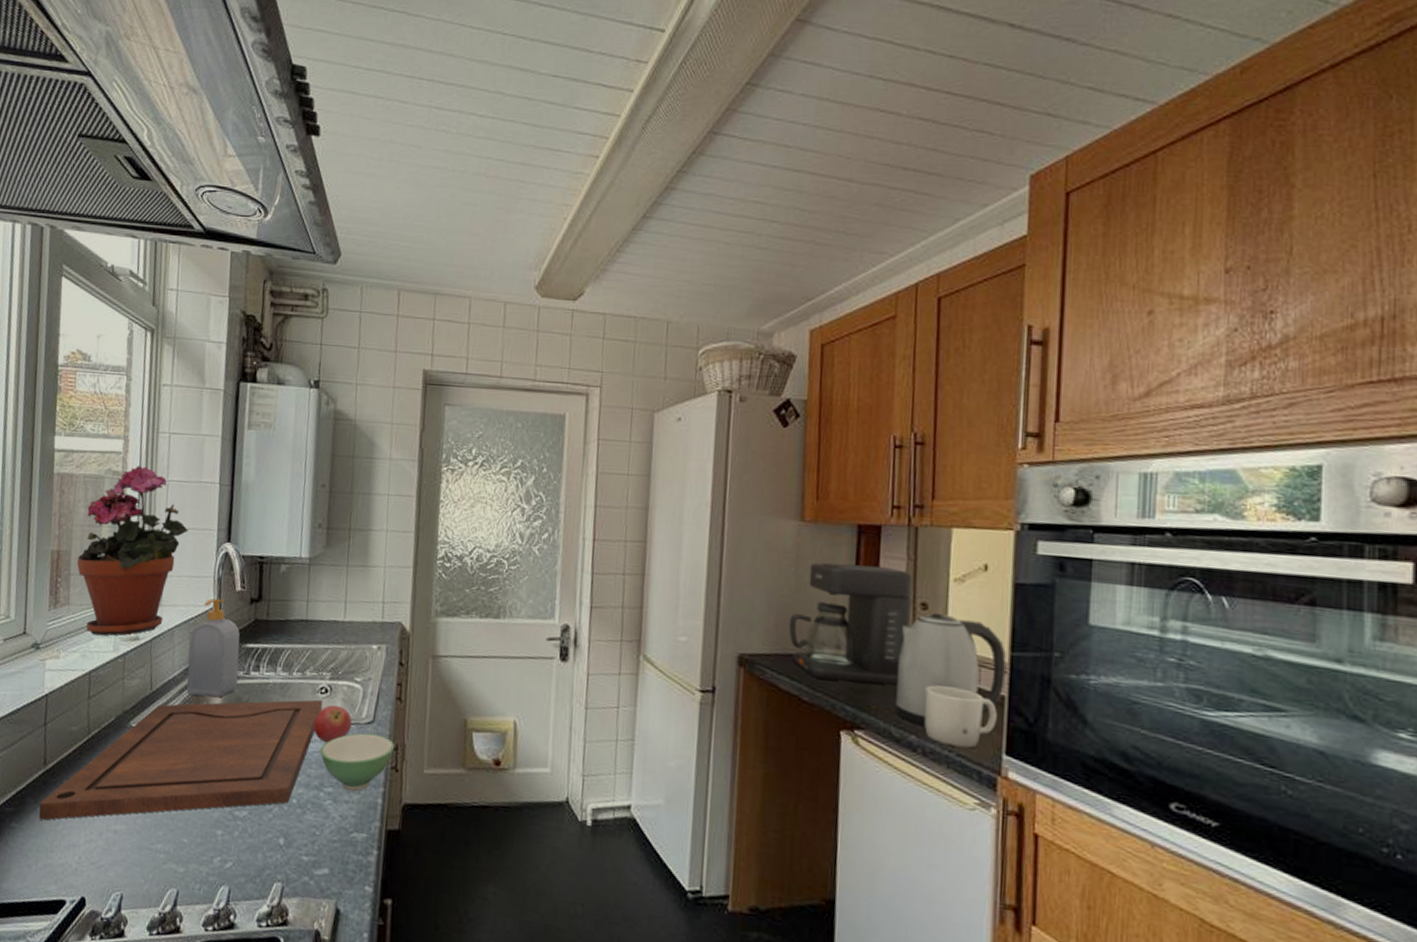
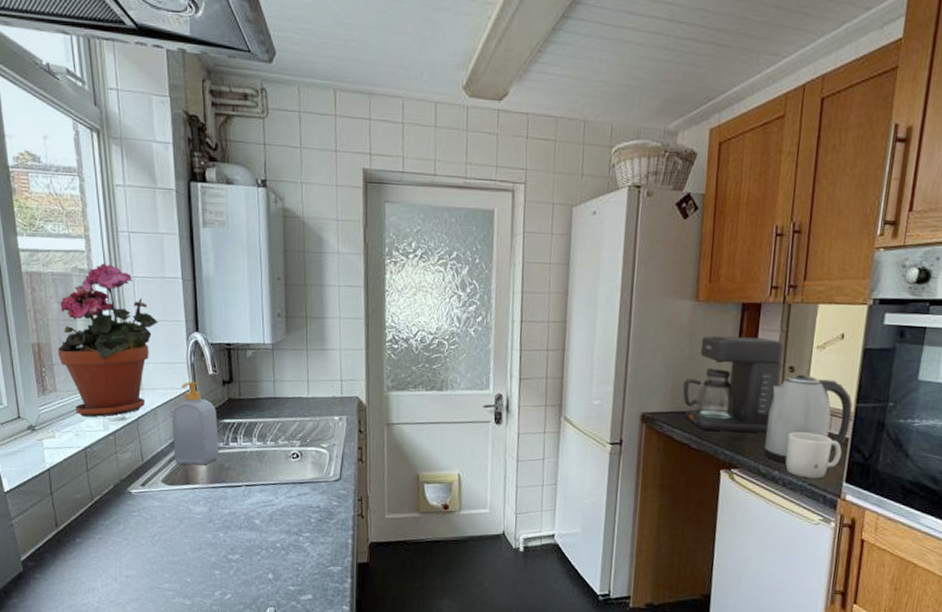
cutting board: present [38,699,323,820] -> none [57,463,296,571]
fruit: present [313,704,353,743] -> none [289,467,322,498]
bowl: present [319,733,394,792] -> none [296,488,359,535]

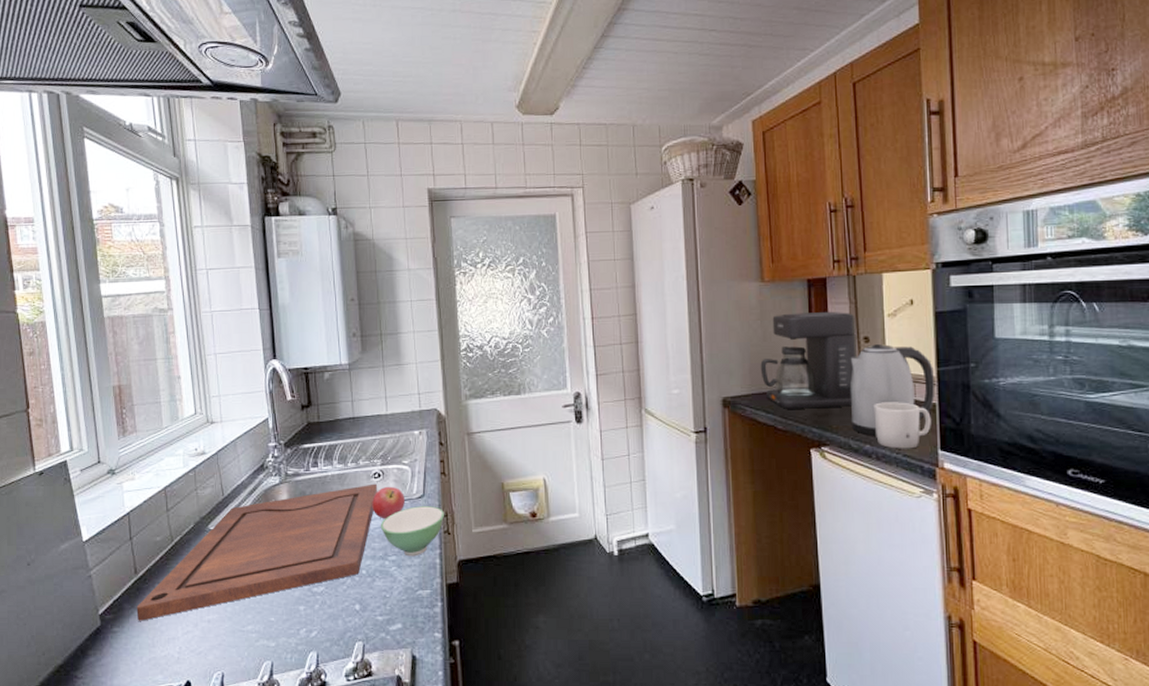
potted plant: present [57,263,159,417] -> none [138,301,237,455]
cutting board: none [57,463,296,571] -> present [136,483,378,621]
soap bottle: present [171,381,219,465] -> none [251,408,300,496]
fruit: none [289,467,322,498] -> present [372,486,406,519]
bowl: none [296,488,359,535] -> present [380,506,444,557]

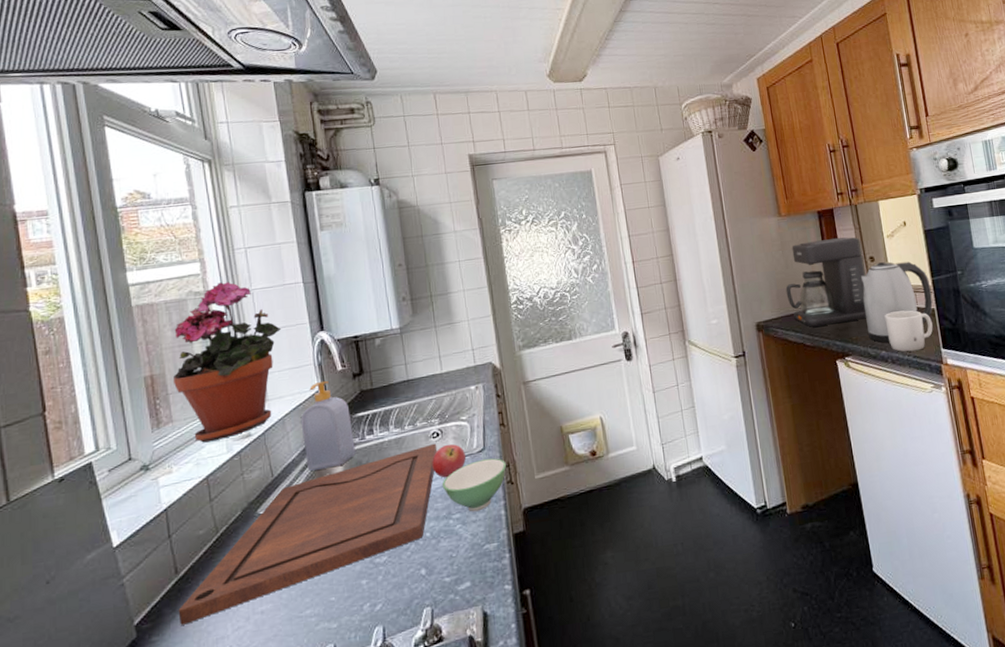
potted plant: none [138,301,237,455] -> present [173,282,282,443]
soap bottle: none [251,408,300,496] -> present [300,380,356,472]

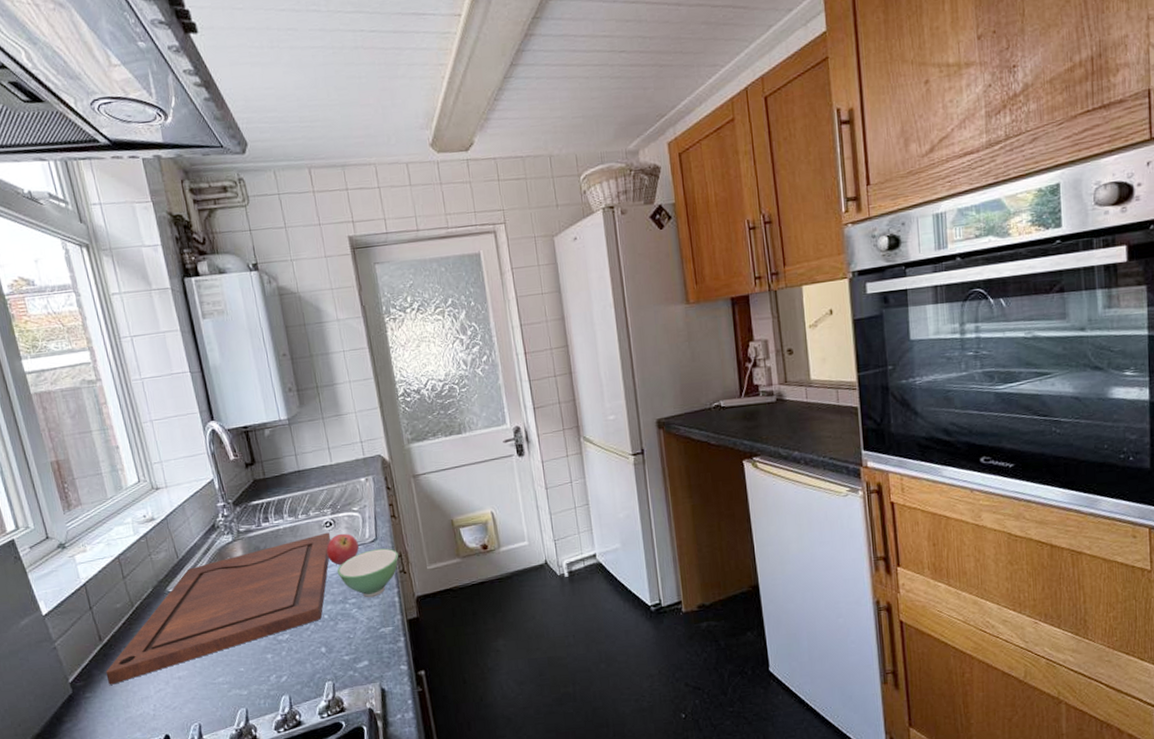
potted plant: present [173,282,282,443] -> none [73,370,174,525]
soap bottle: present [300,380,356,472] -> none [199,469,253,555]
coffee maker: present [785,237,867,327] -> none [691,327,783,425]
kettle: present [861,261,933,343] -> none [776,354,857,443]
mug: present [884,310,933,352] -> none [800,408,854,453]

